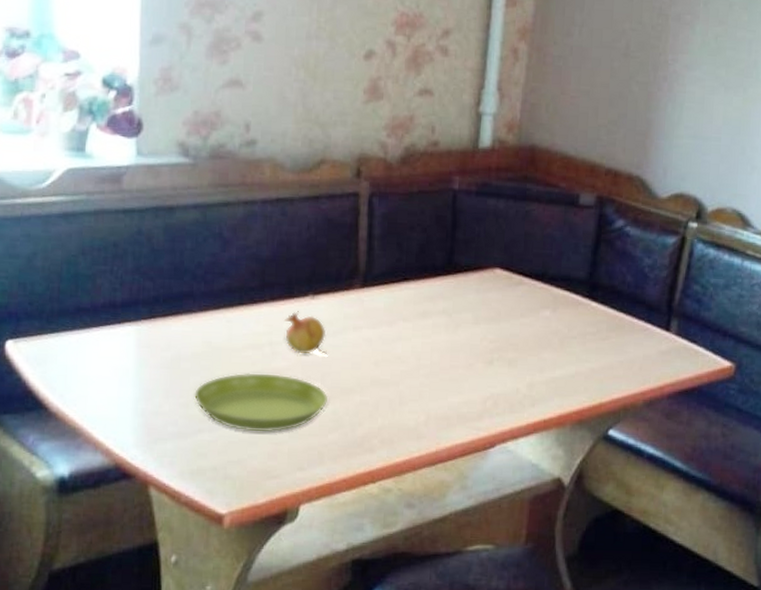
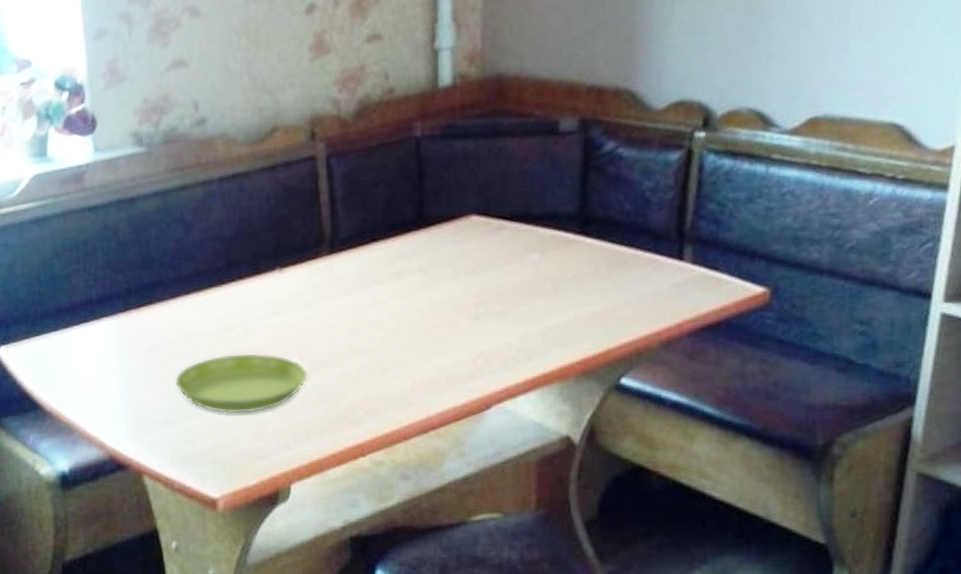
fruit: present [284,311,327,355] -> none [254,287,301,331]

